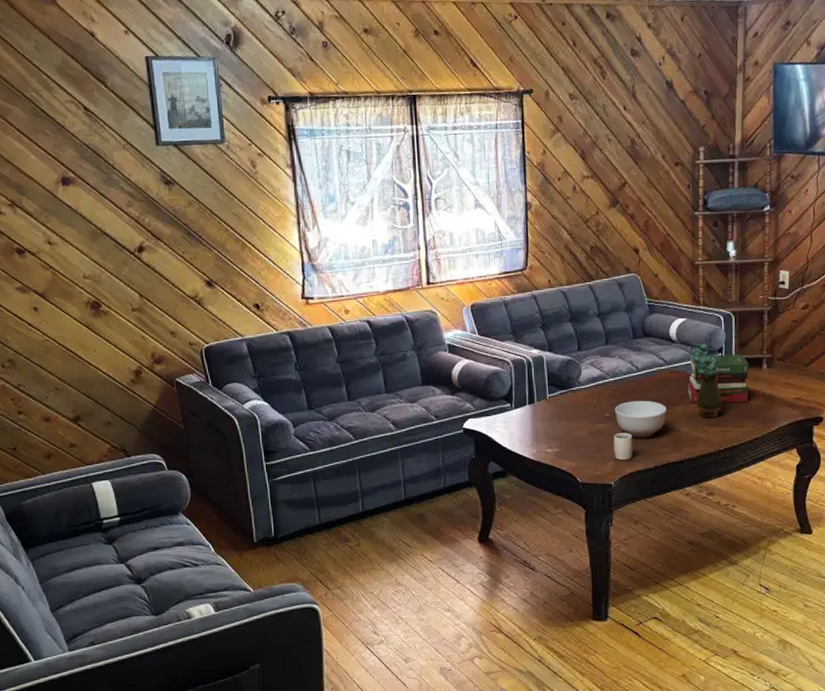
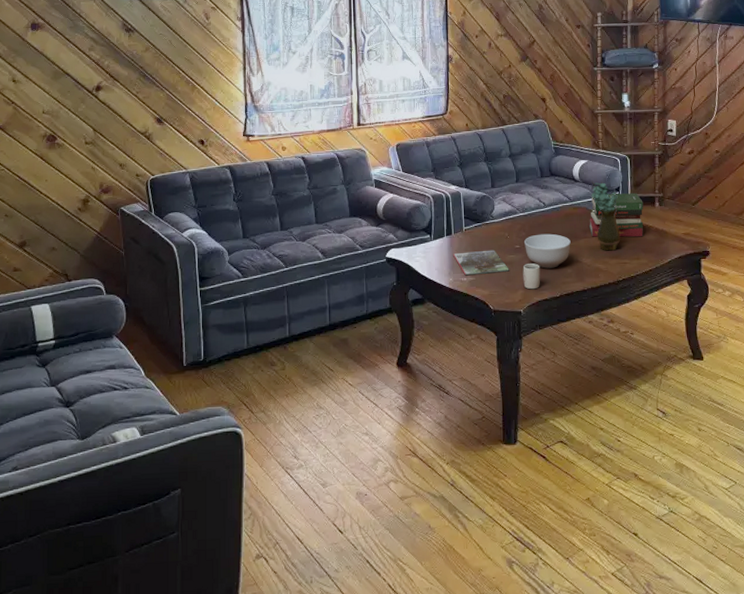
magazine: none [535,418,598,447] -> present [452,250,509,276]

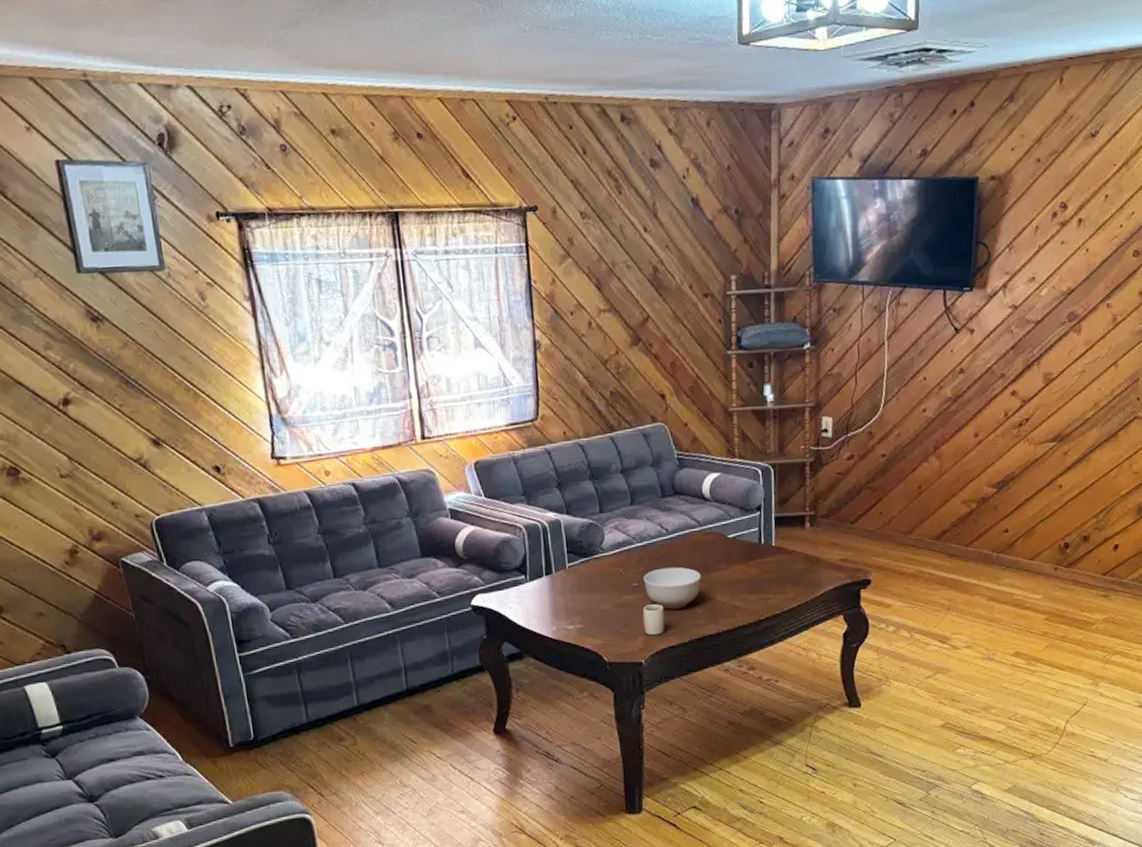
magazine: present [452,250,509,276] -> none [554,589,626,623]
books: present [589,193,644,237] -> none [723,512,791,569]
vase: present [591,180,621,251] -> none [725,498,763,585]

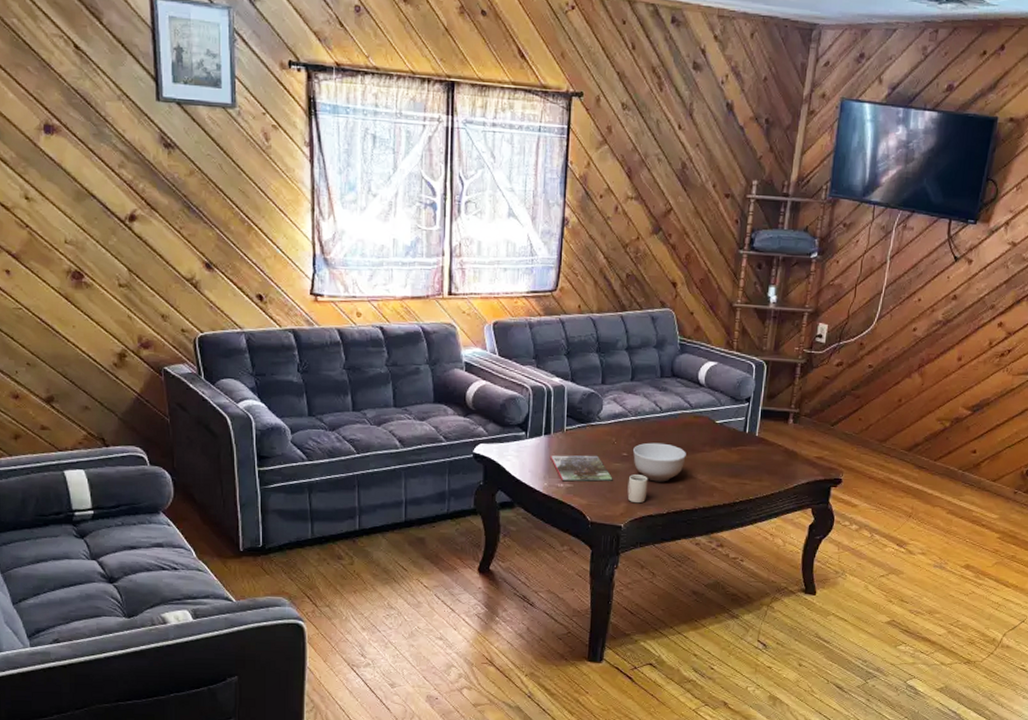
magazine: none [554,589,626,623] -> present [549,455,613,482]

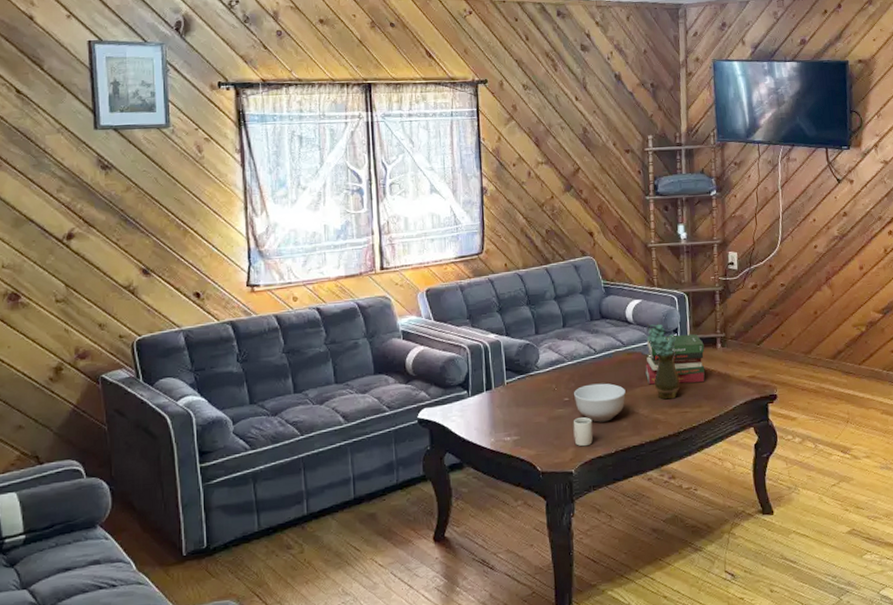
magazine: present [549,455,613,482] -> none [493,404,558,435]
books: none [709,402,775,457] -> present [645,334,705,385]
vase: none [716,387,747,469] -> present [646,321,680,400]

